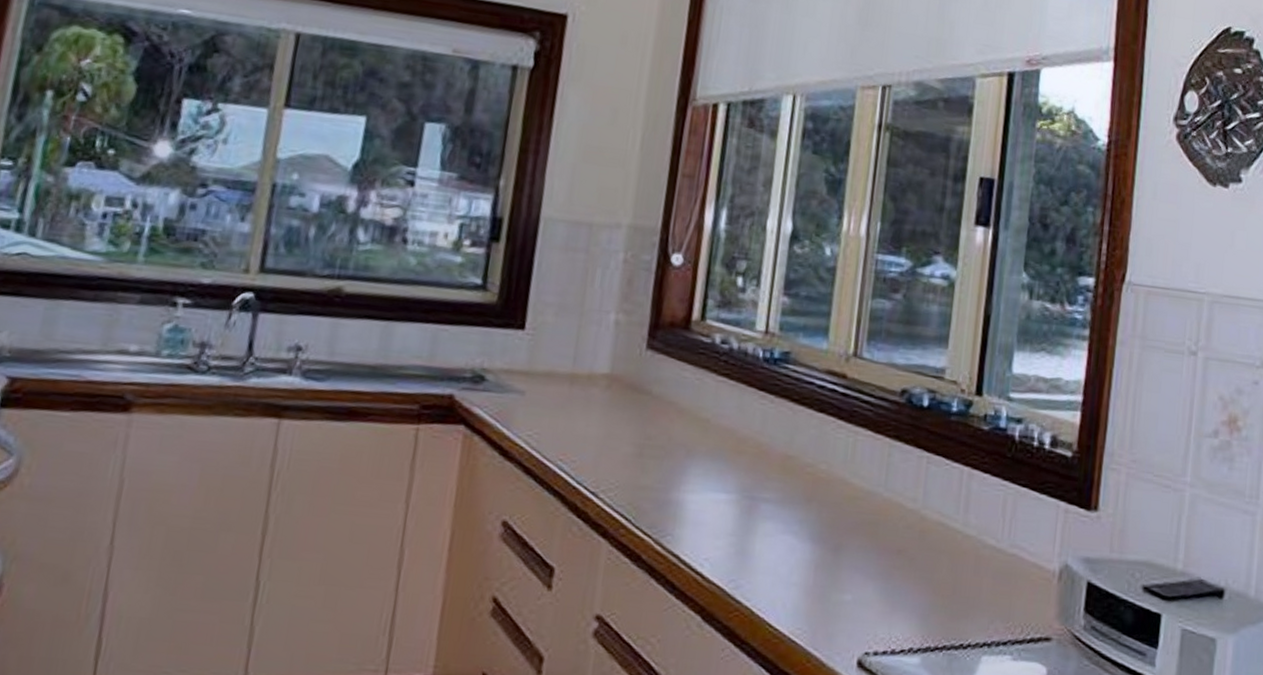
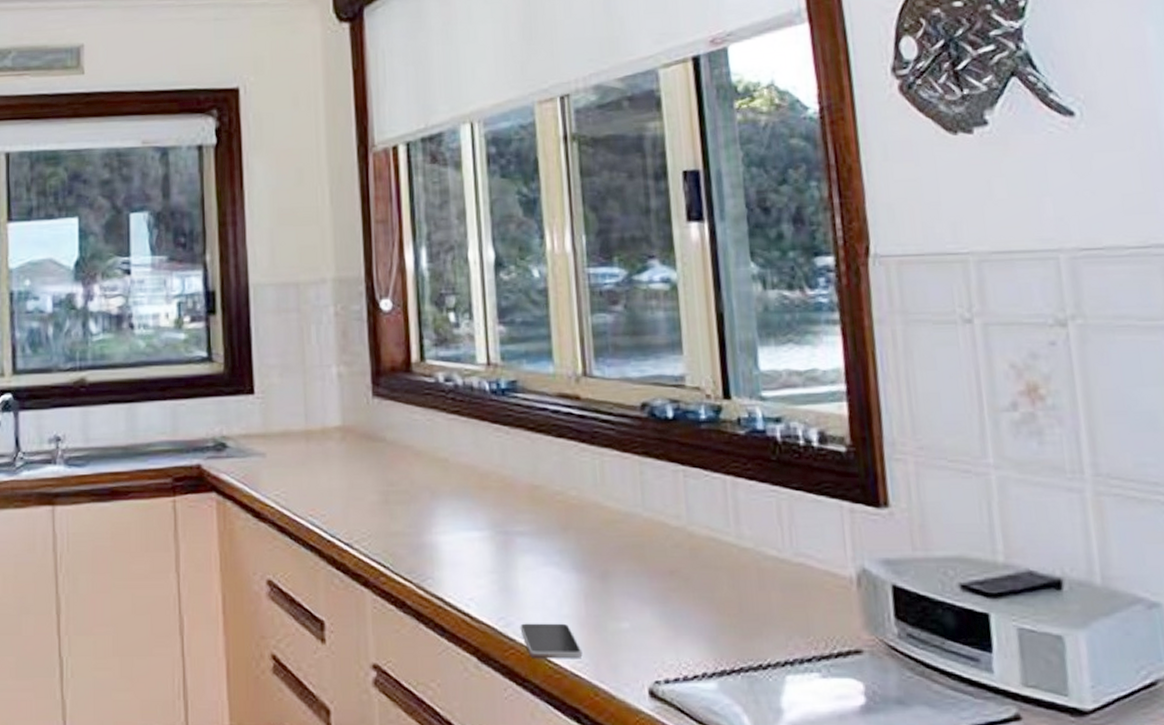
mobile phone: none [748,587,803,626] -> present [520,623,583,659]

